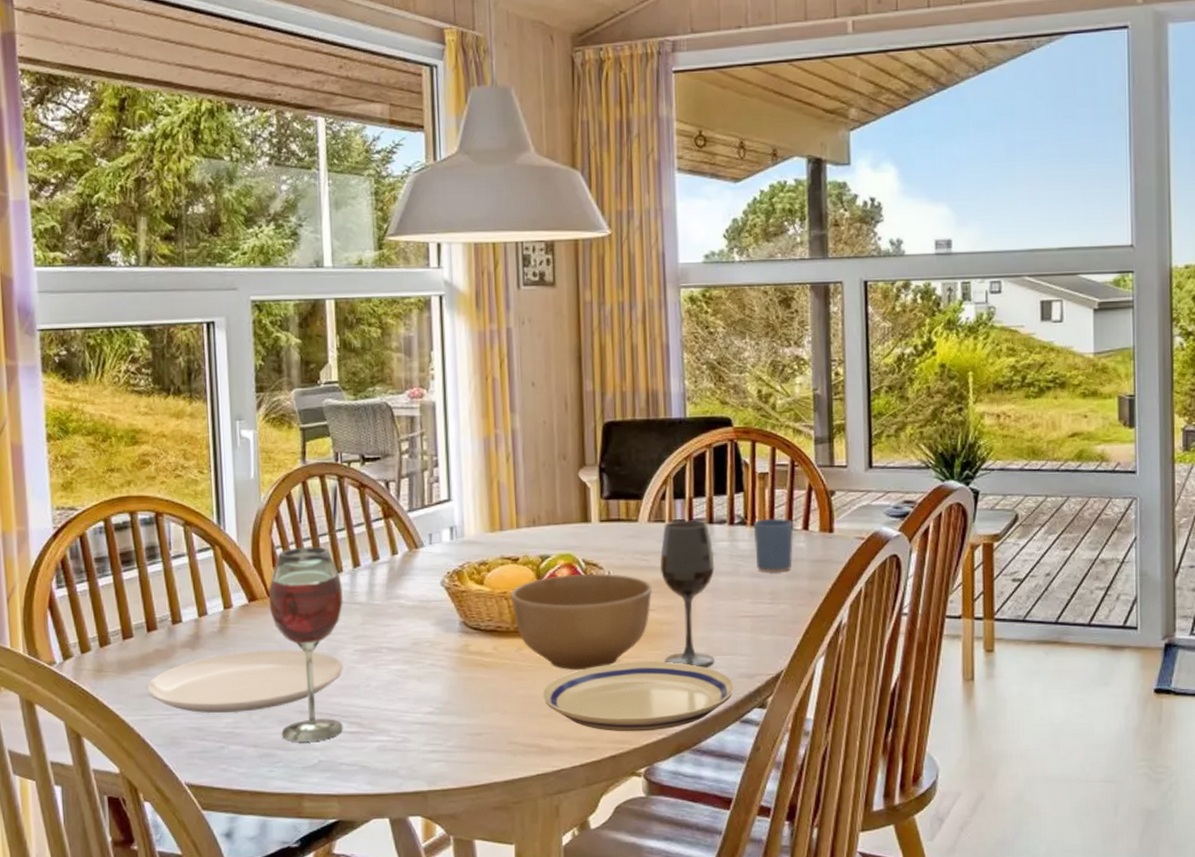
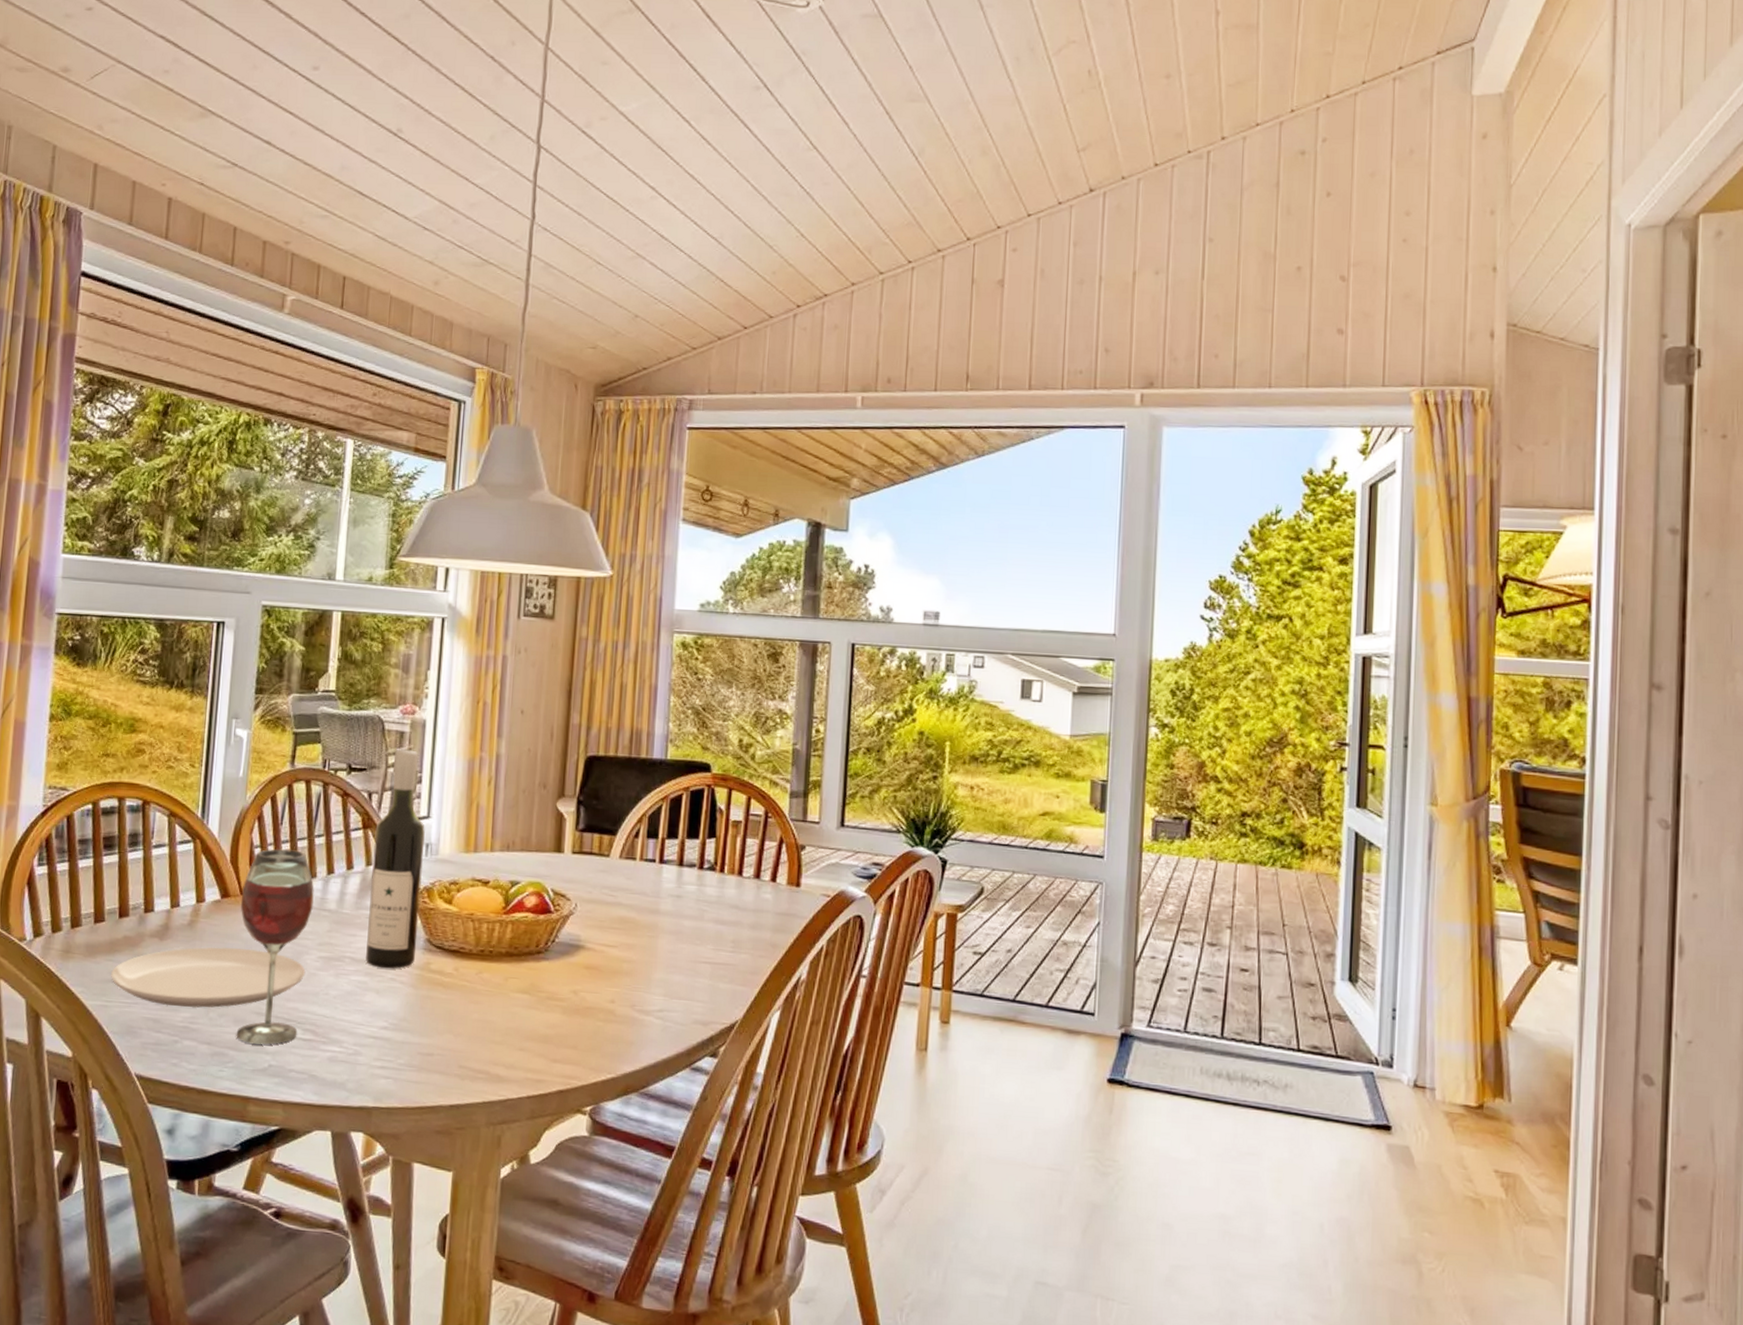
bottle: none [397,434,453,655] -> present [366,749,425,969]
bowl: present [510,573,652,670] -> none [477,902,617,1001]
plate: present [543,661,735,732] -> none [497,996,689,1069]
wine glass: present [659,519,715,668] -> none [621,859,681,1010]
mug: present [753,518,794,573] -> none [720,866,762,922]

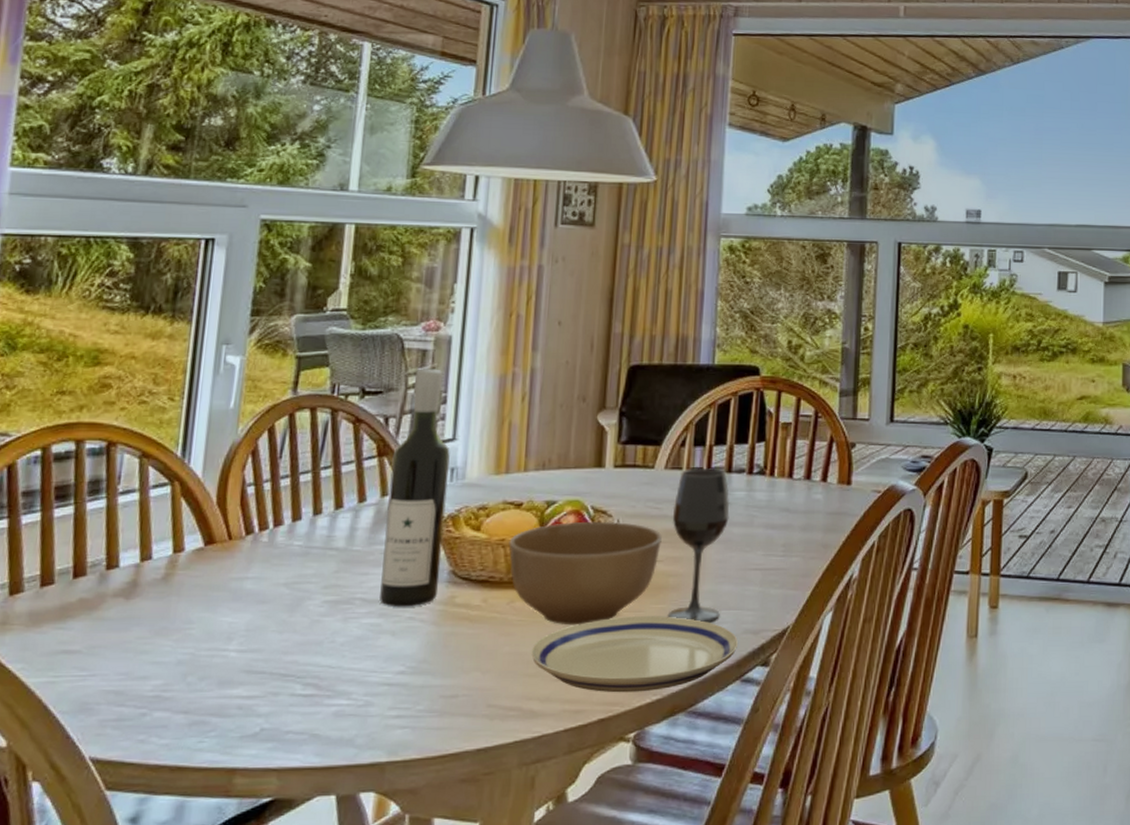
plate: present [111,947,306,1008] -> none [61,600,308,675]
wineglass: present [236,849,314,1045] -> none [220,485,319,708]
bowl: none [477,902,617,1001] -> present [508,521,662,625]
plate: none [497,996,689,1069] -> present [531,616,739,693]
wine glass: none [621,859,681,1010] -> present [667,467,730,623]

